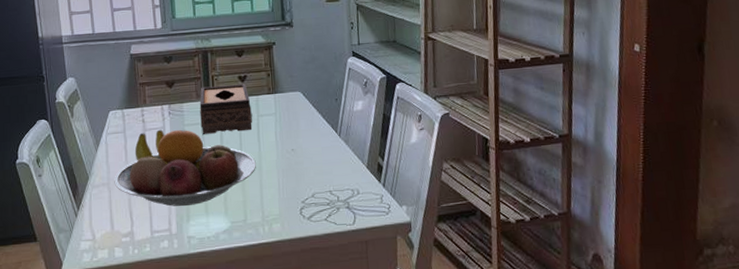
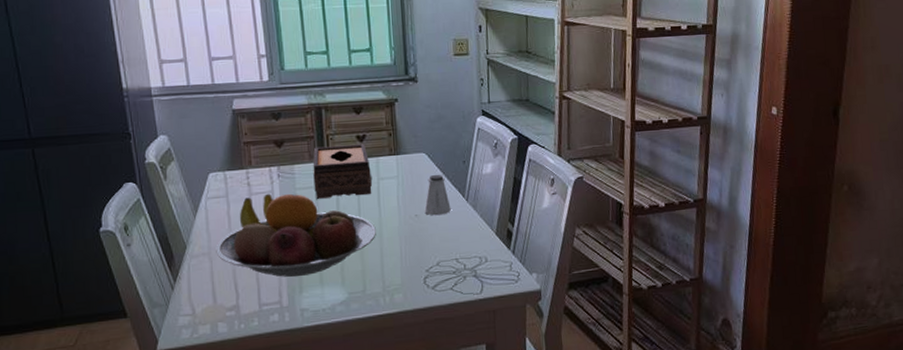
saltshaker: none [300,111,325,150] -> present [424,174,451,216]

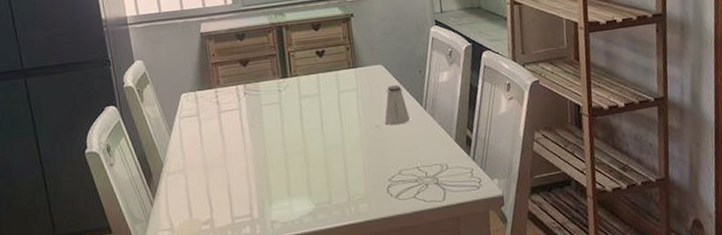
fruit bowl: present [216,193,376,277] -> none [190,110,339,191]
tissue box: present [313,144,372,199] -> none [276,59,333,114]

